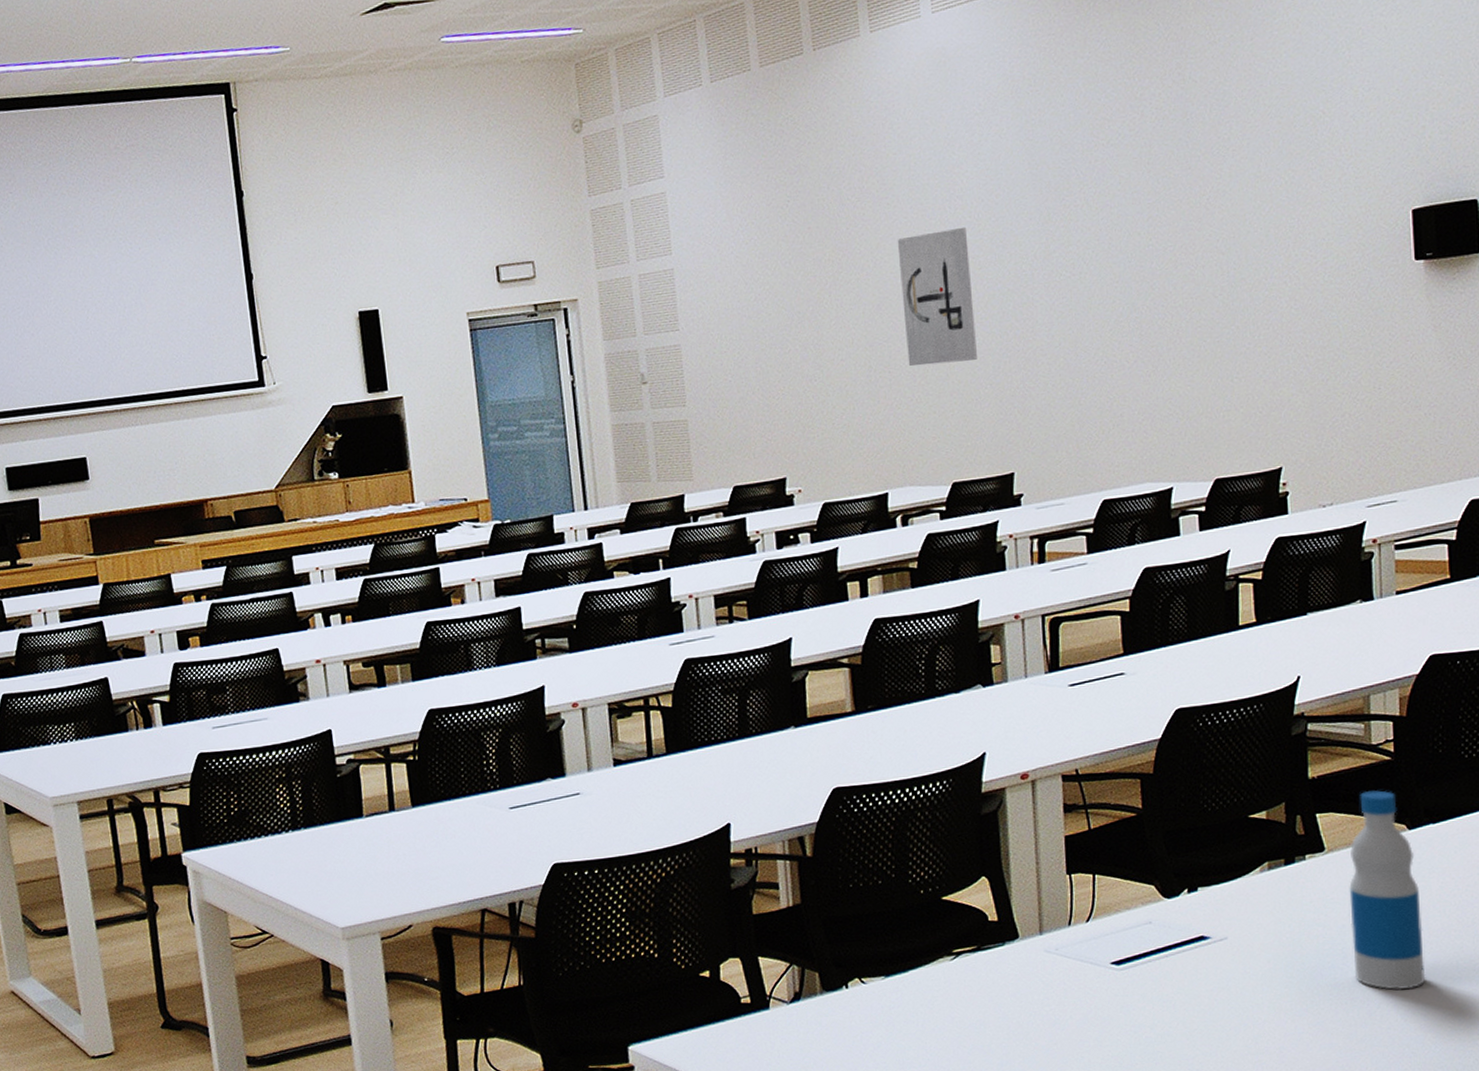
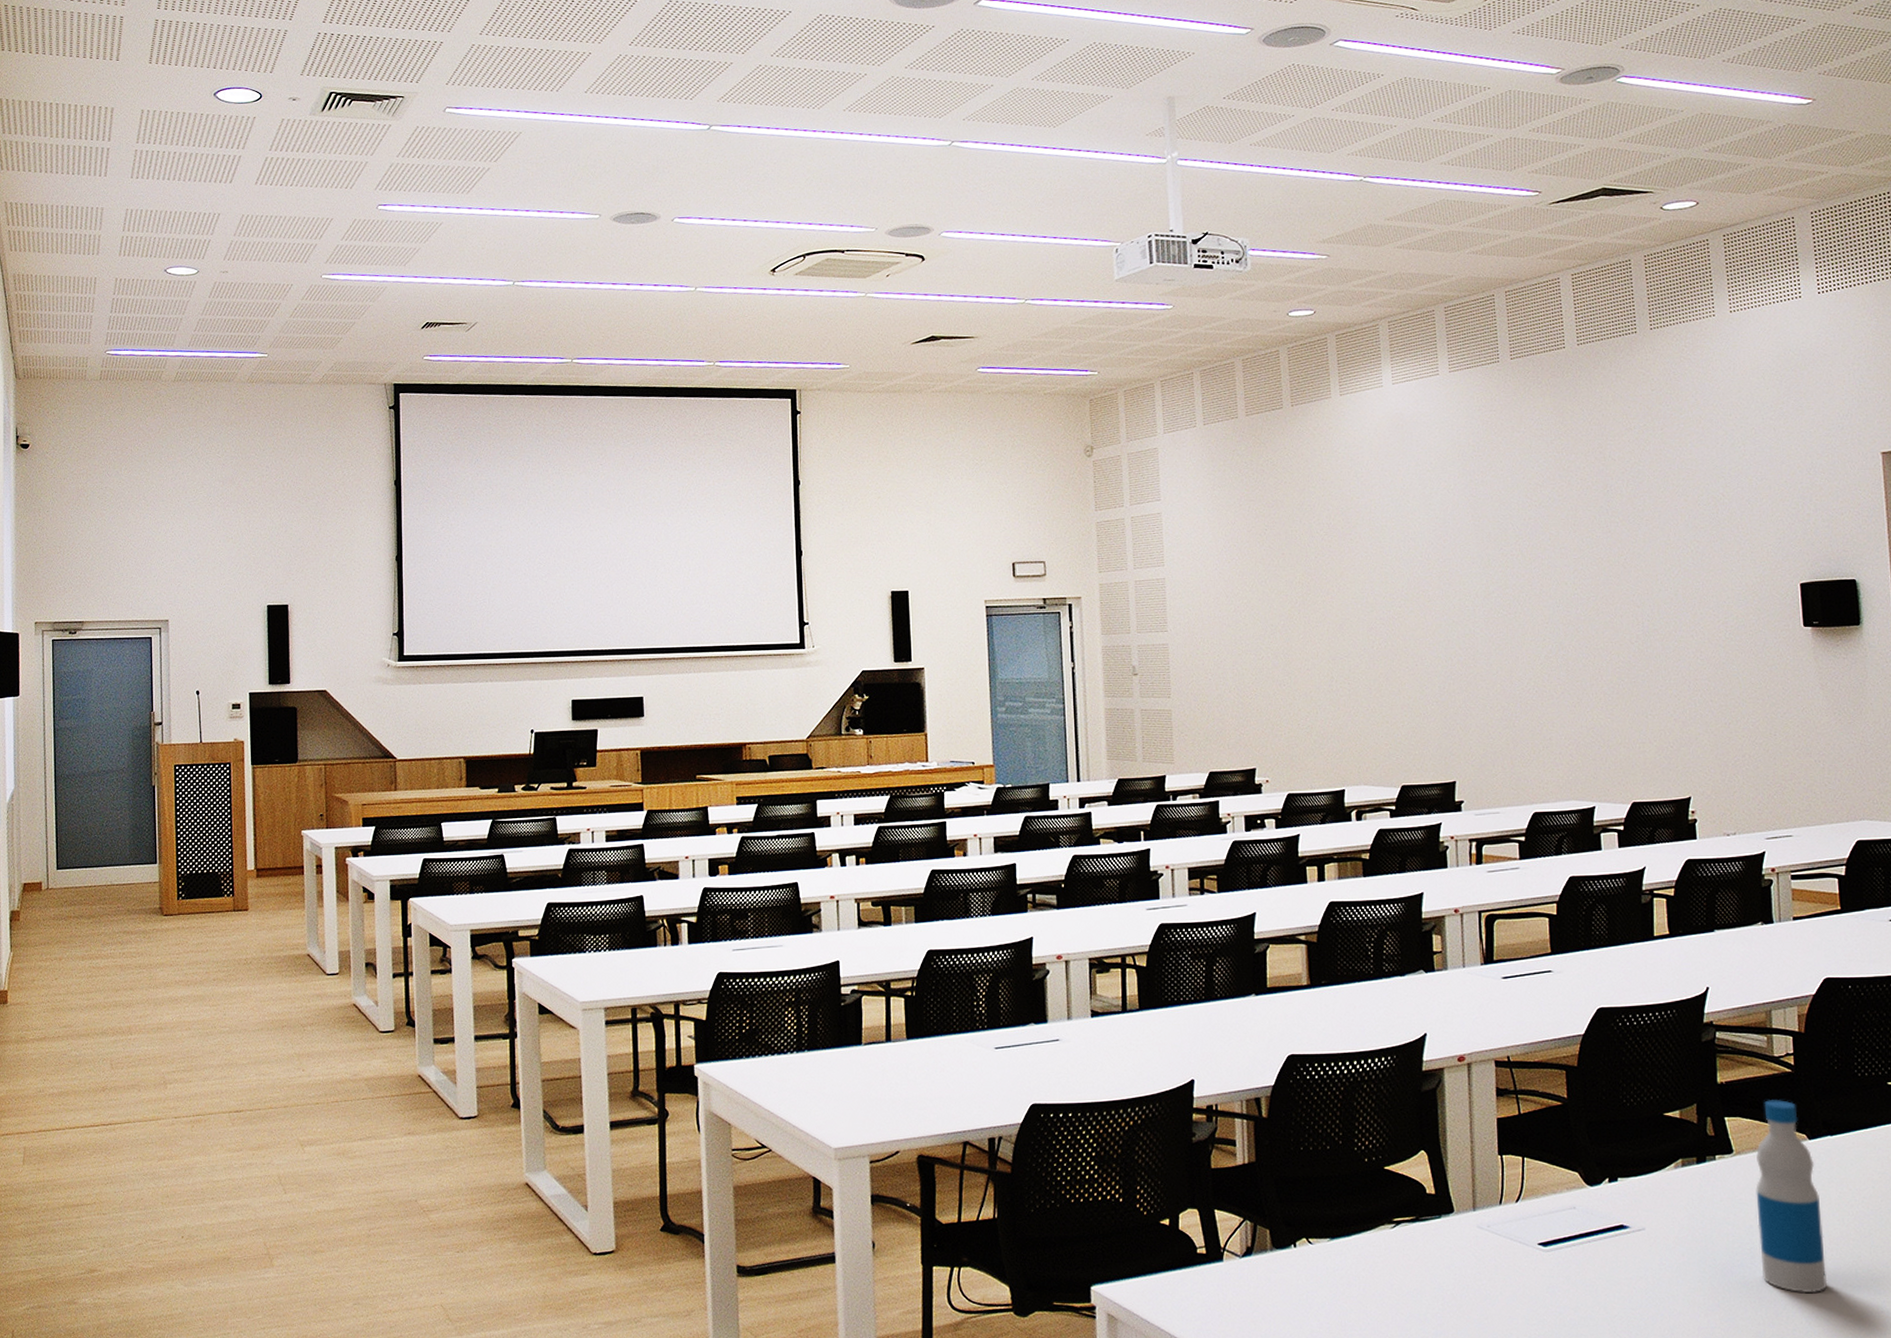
wall art: present [897,227,978,366] -> none [1358,564,1426,680]

